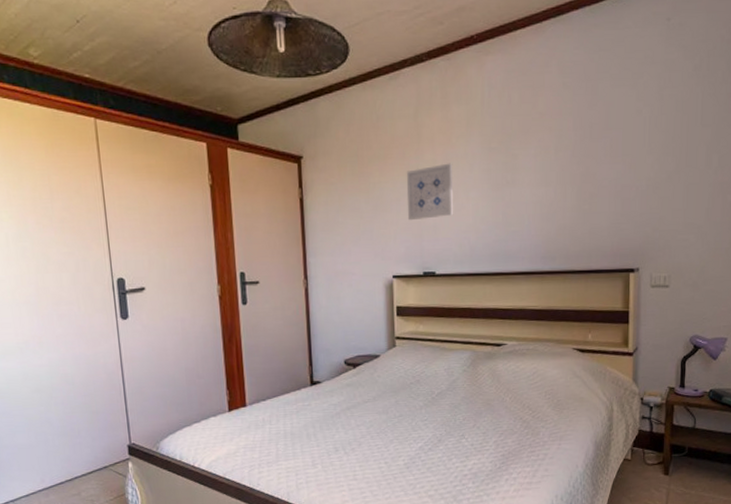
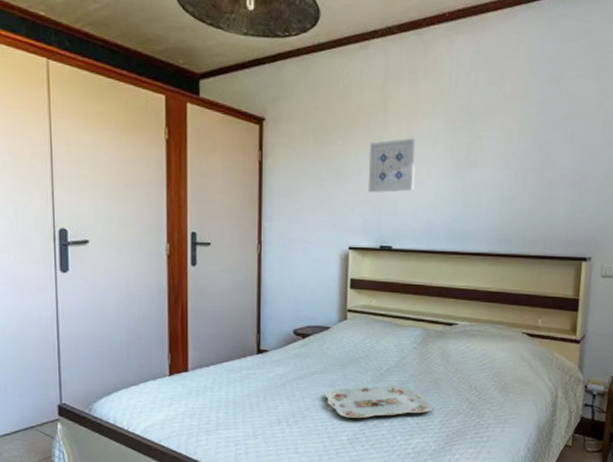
serving tray: none [379,408,486,444] -> present [325,384,433,419]

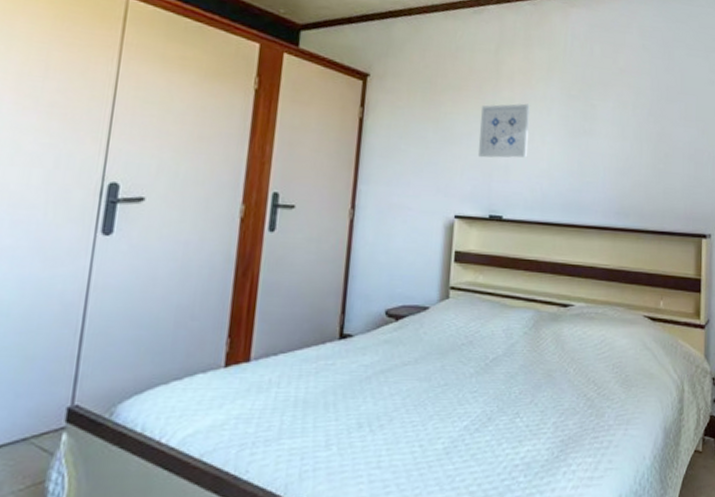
serving tray: present [325,384,433,419] -> none [419,377,545,422]

